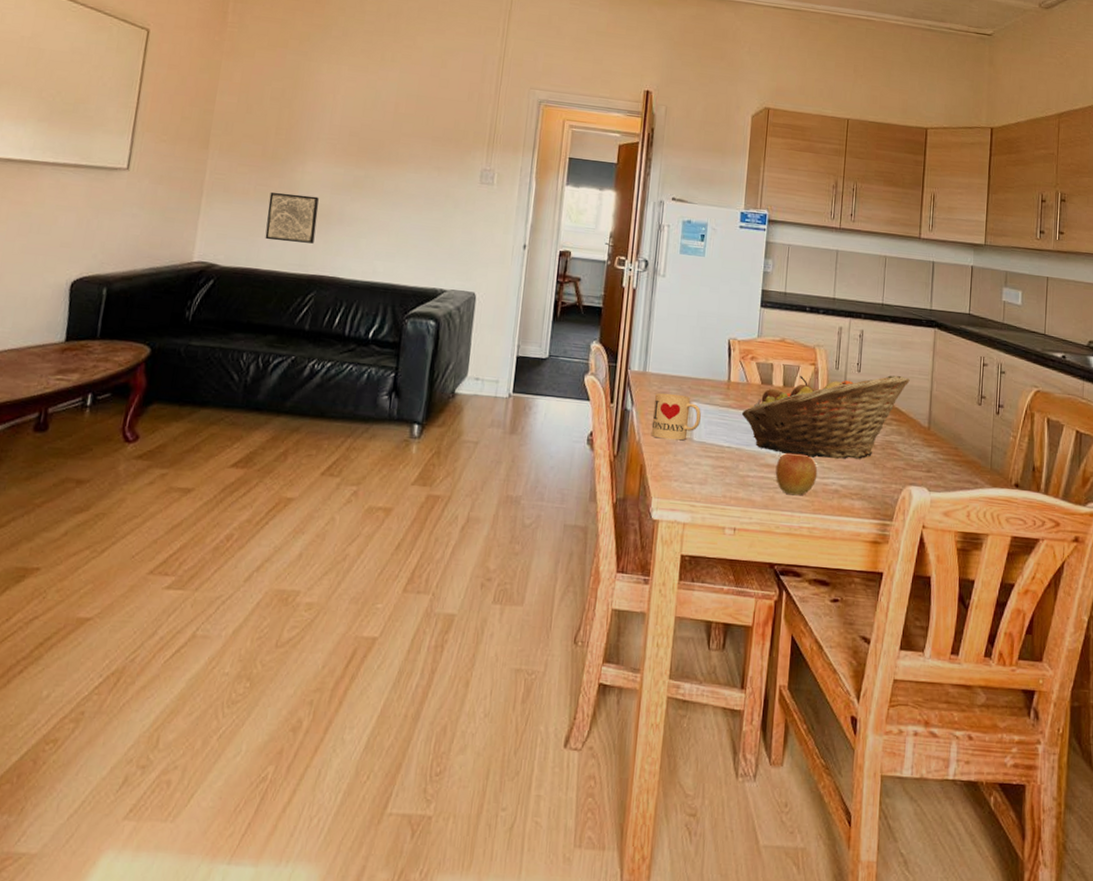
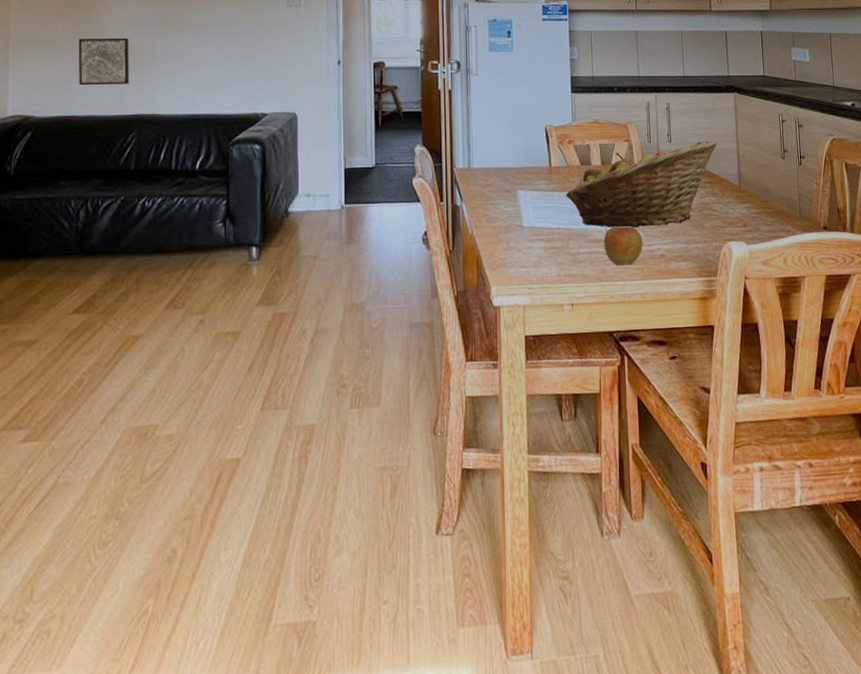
mug: present [651,393,701,441] -> none [481,185,528,229]

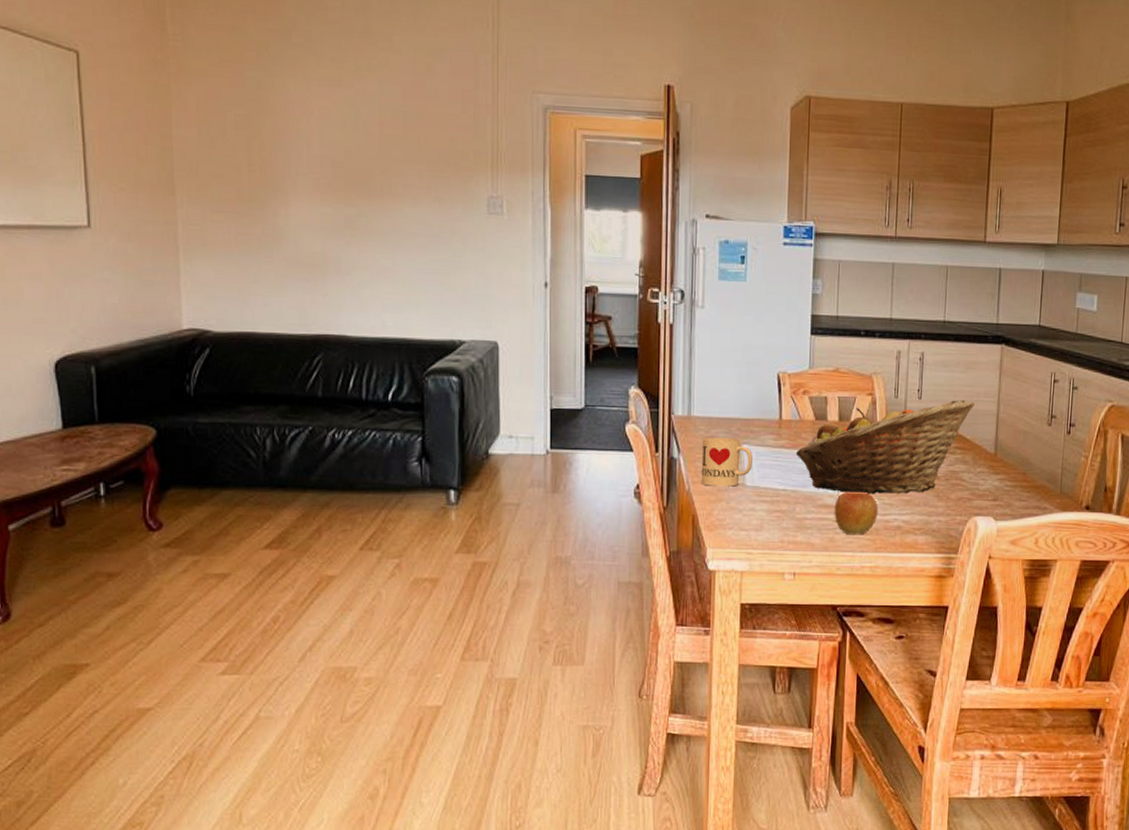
wall art: present [78,38,130,86] -> none [254,241,312,299]
mug: none [481,185,528,229] -> present [701,437,753,487]

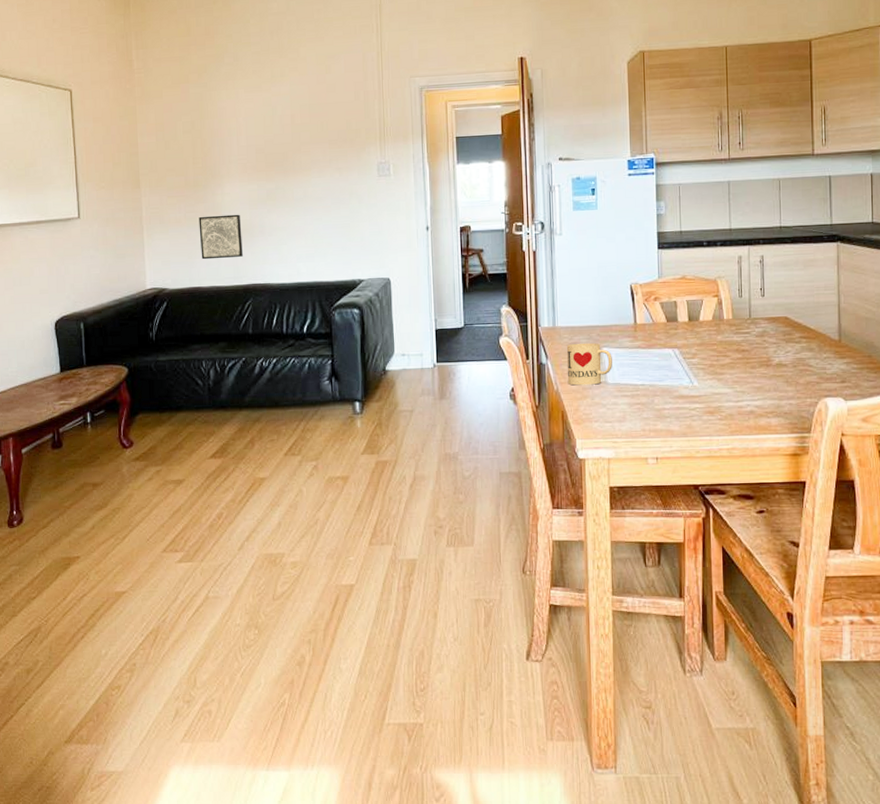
wall art: none [254,241,312,299] -> present [198,214,243,260]
fruit basket: present [795,399,975,495] -> none [651,294,816,384]
apple: present [834,491,879,535] -> none [690,381,732,421]

